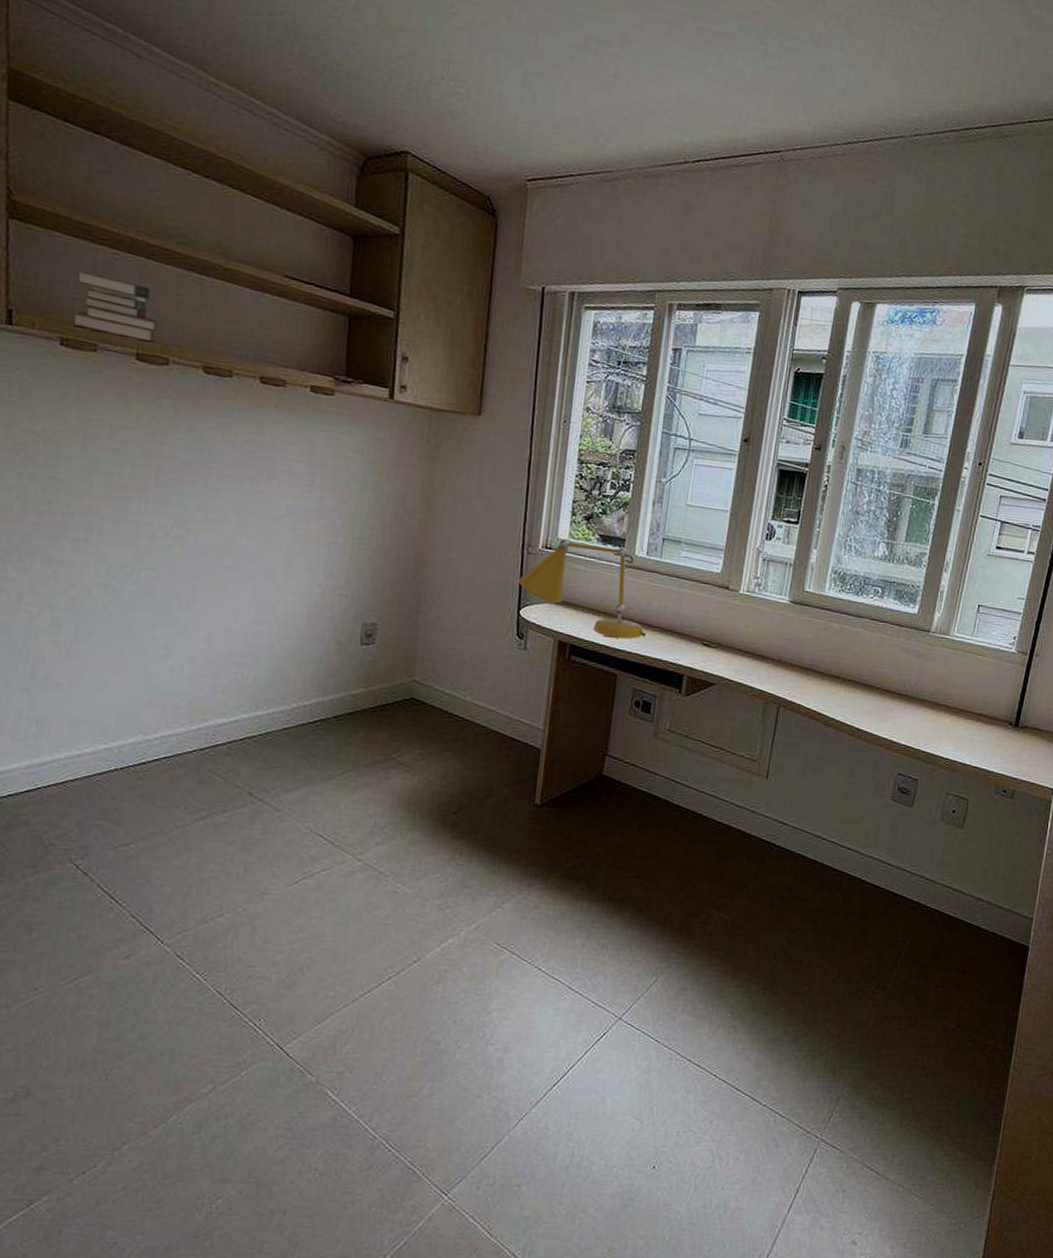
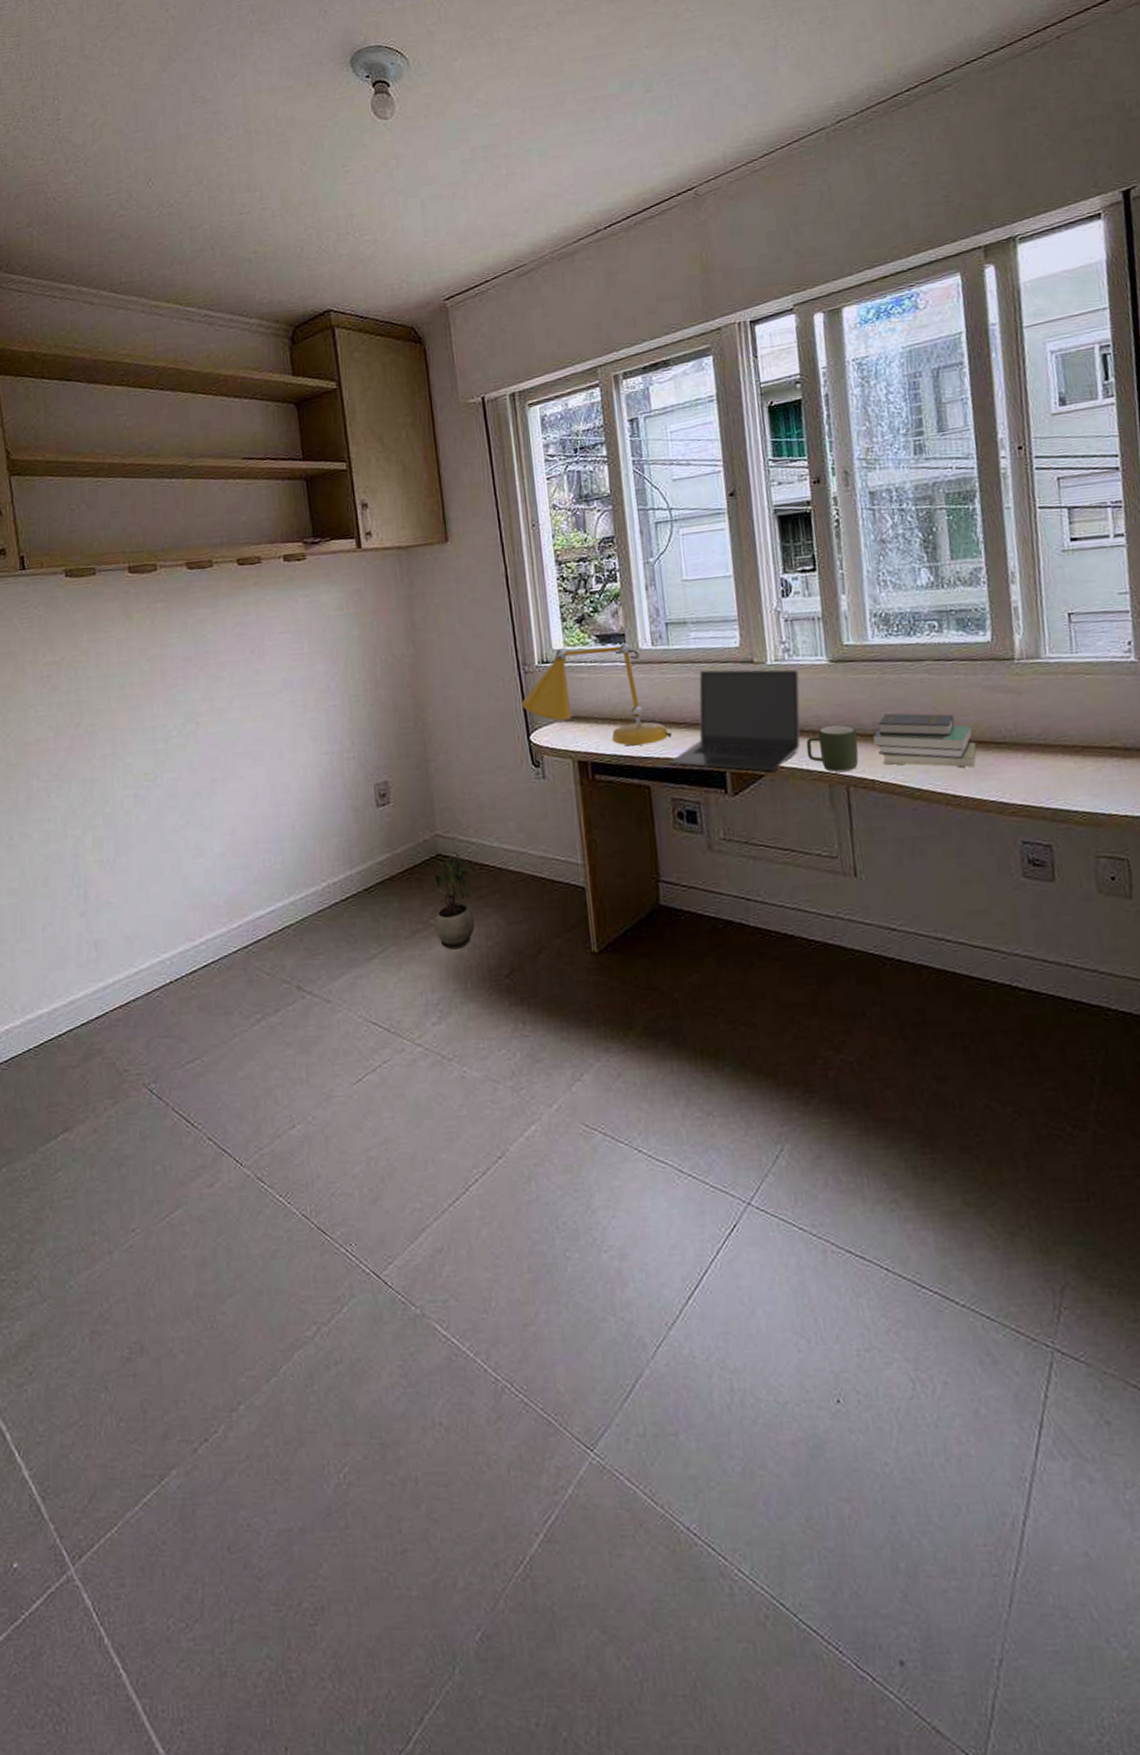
books: present [73,270,159,342] -> none [70,503,143,557]
potted plant: none [395,698,438,783] -> present [434,851,475,950]
laptop: none [638,585,764,682] -> present [669,668,801,772]
mug: none [753,653,797,695] -> present [806,724,859,773]
books: none [808,653,885,709] -> present [873,713,977,768]

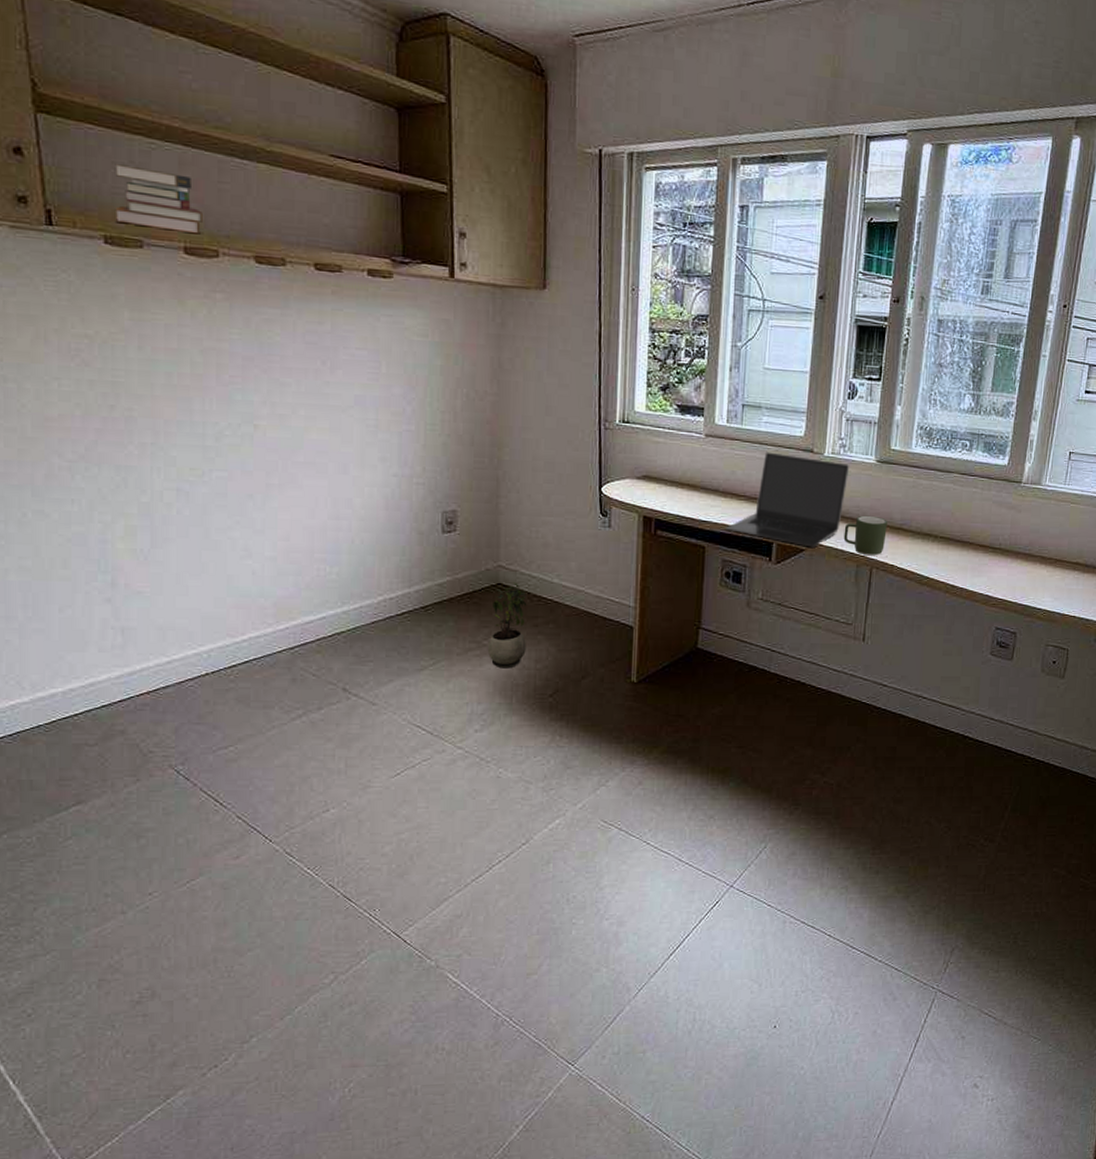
books: none [70,503,143,557] -> present [115,163,204,234]
table lamp: present [521,642,671,746] -> none [597,411,731,510]
books: present [873,713,977,768] -> none [899,512,978,565]

